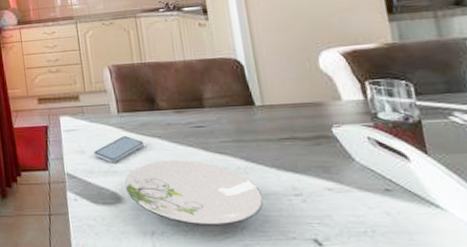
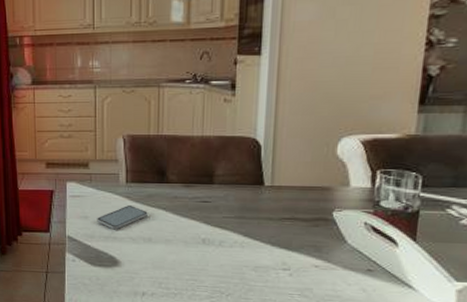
plate: present [124,160,264,225] -> none [123,230,253,291]

